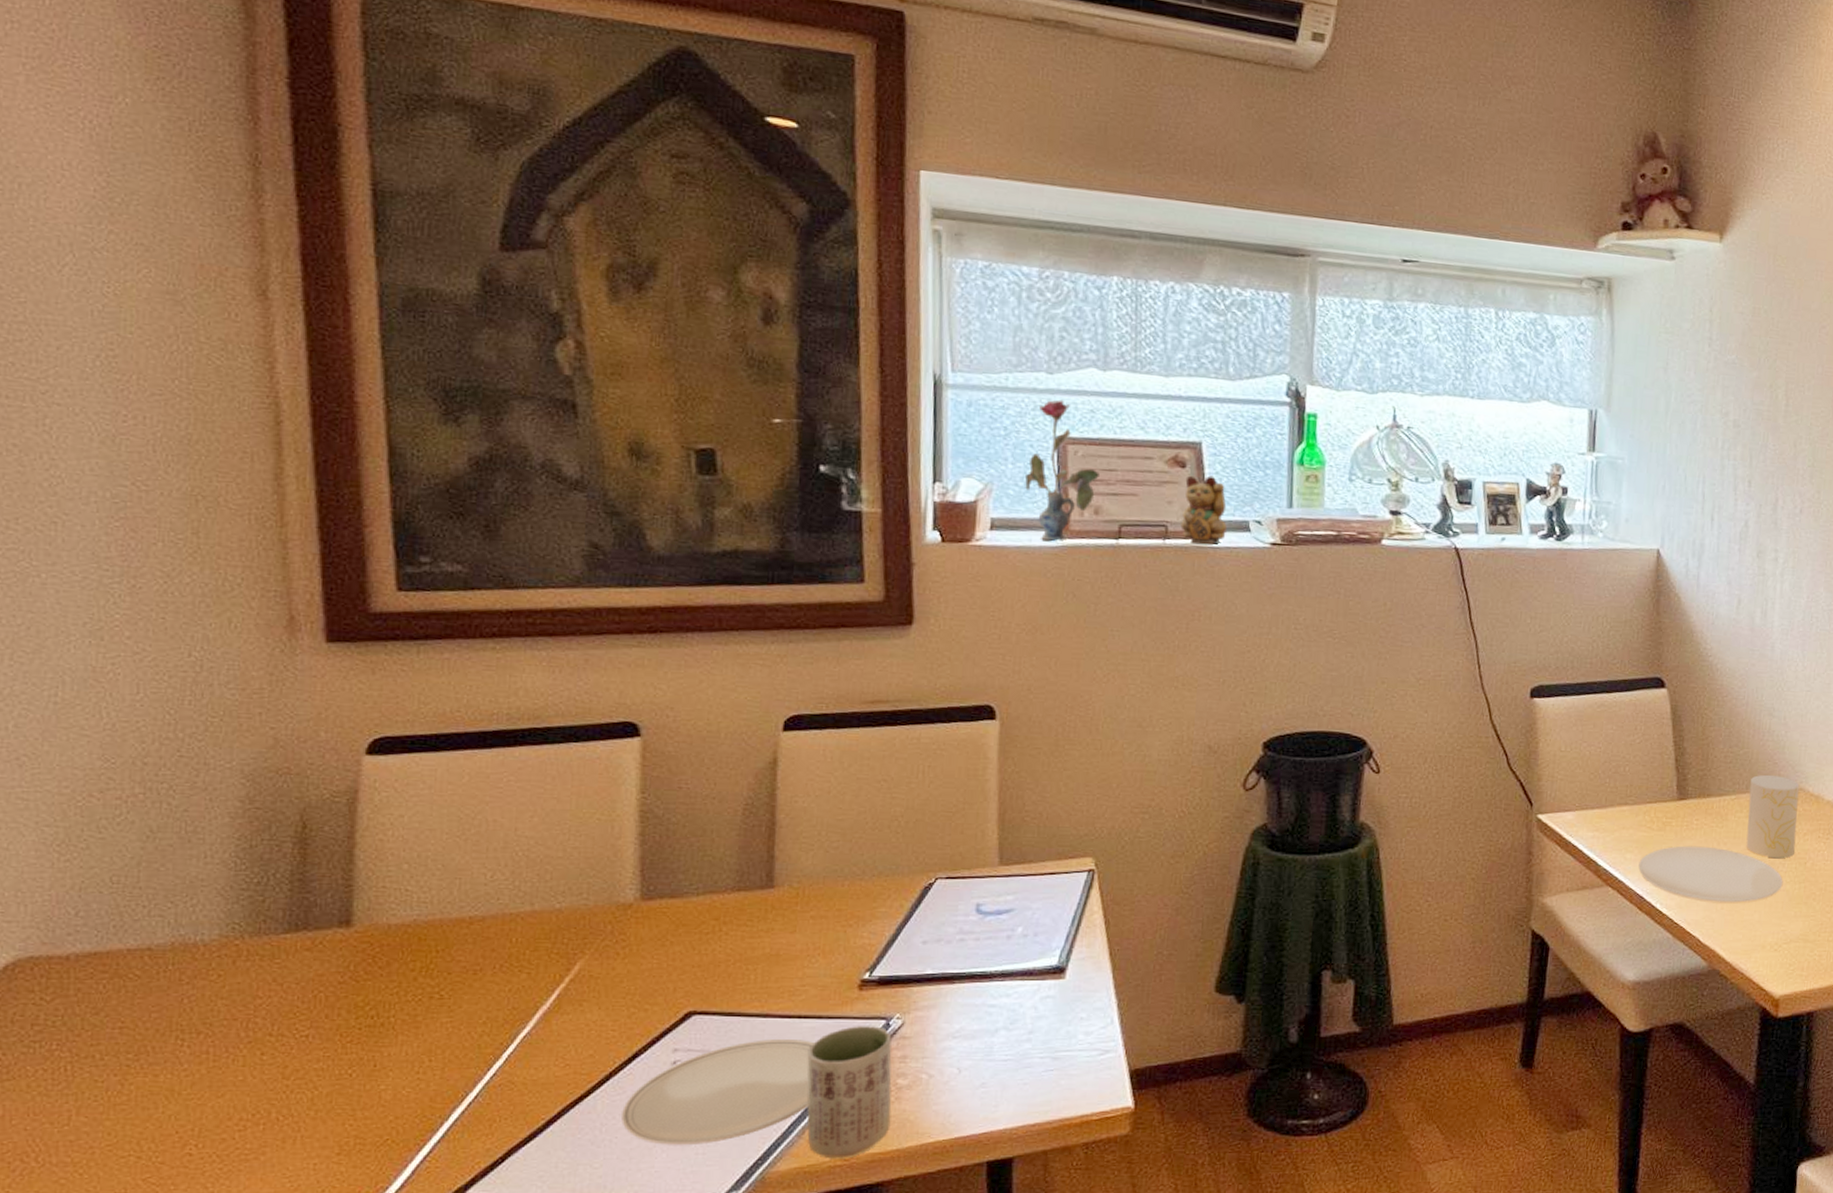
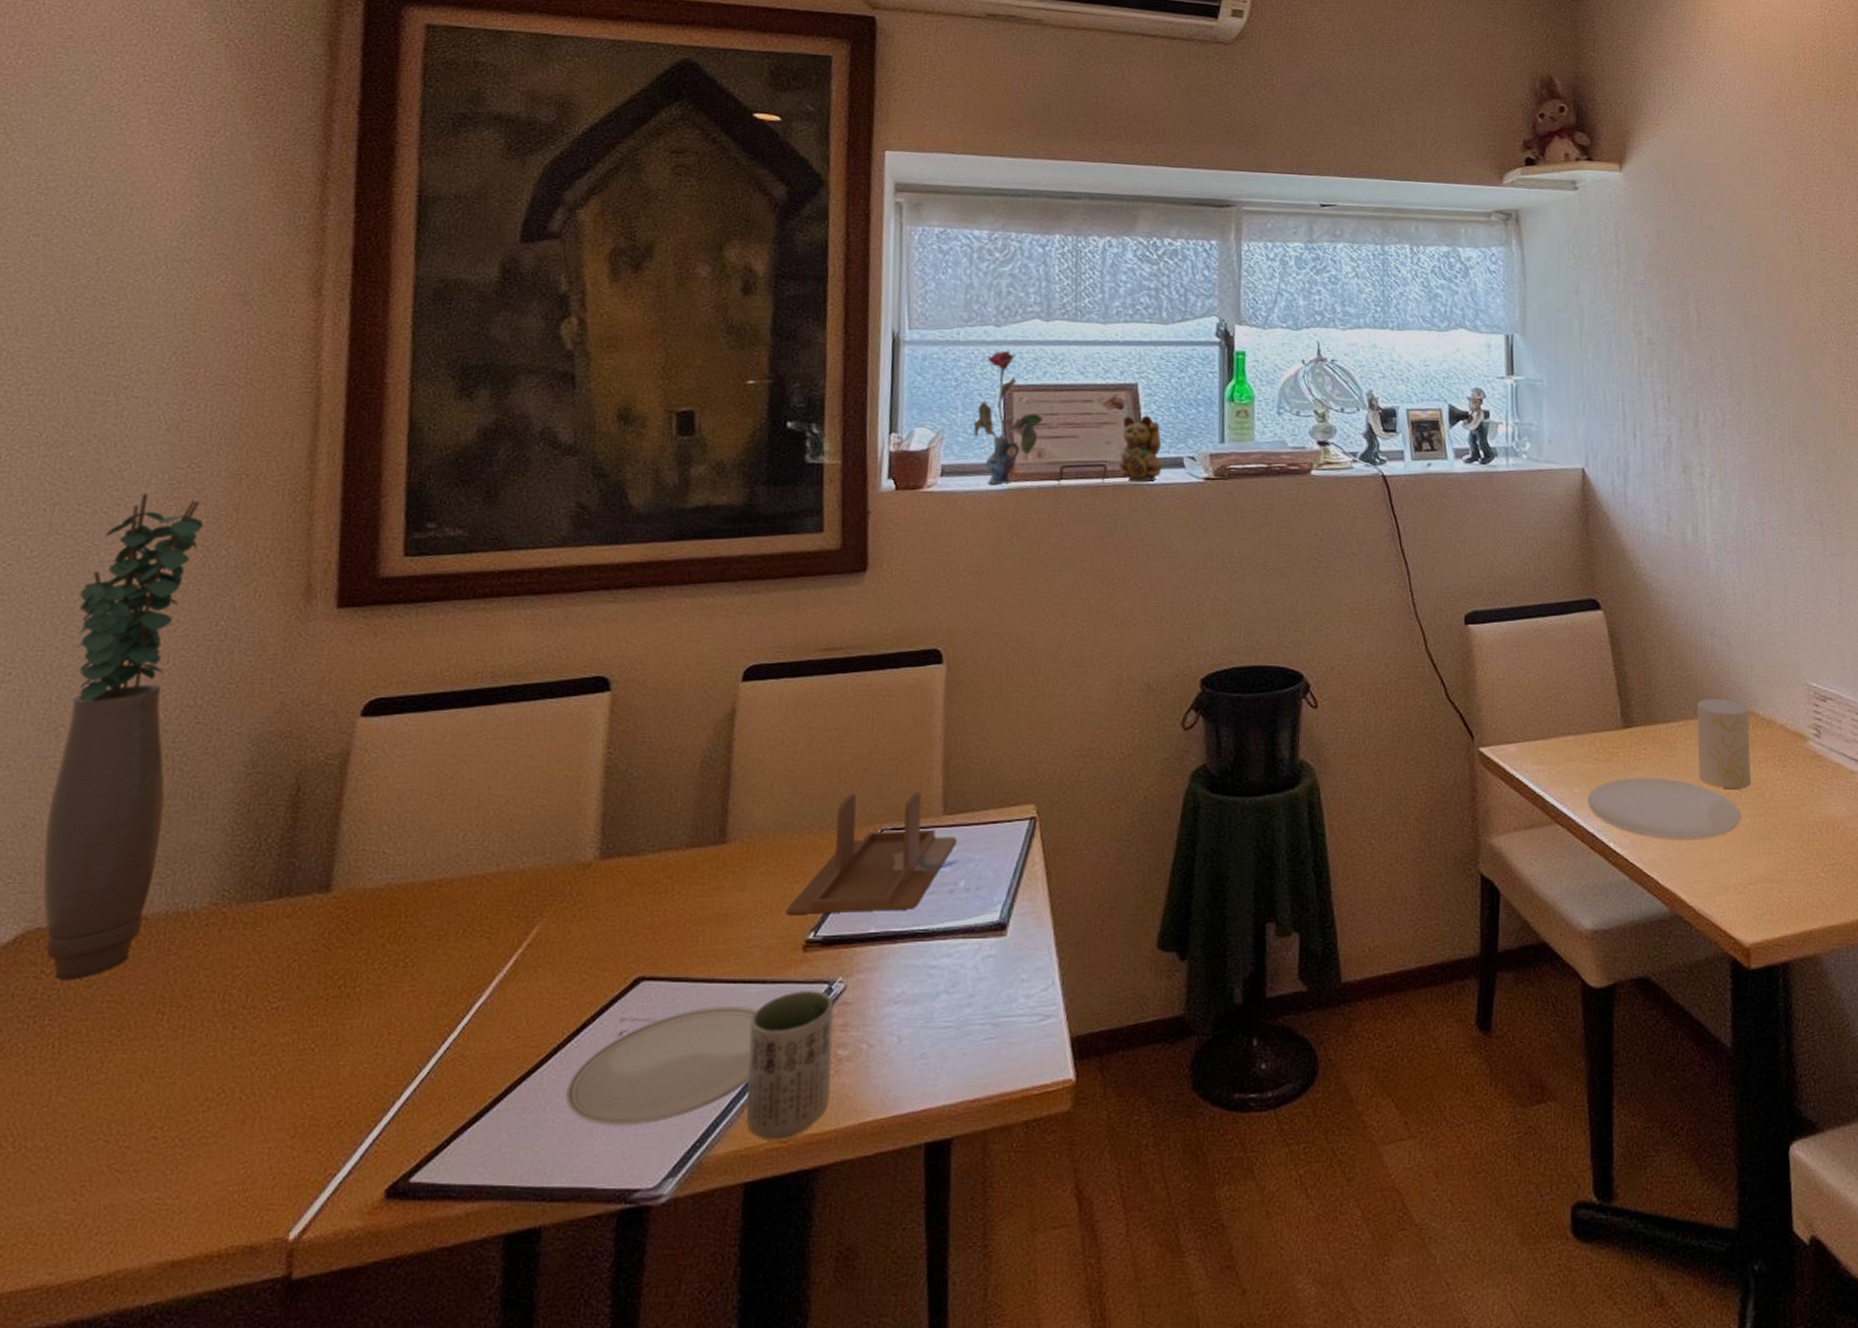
vase: none [22,512,159,1007] -> present [43,494,204,980]
napkin holder: none [839,843,1013,956] -> present [785,792,957,914]

